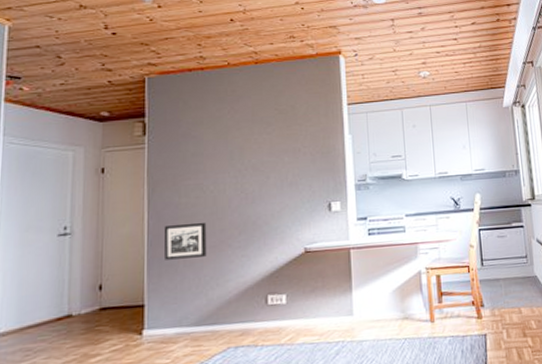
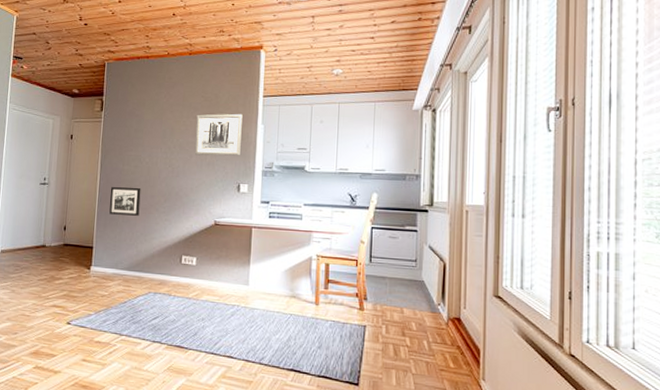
wall art: none [271,124,329,176] -> present [194,113,243,156]

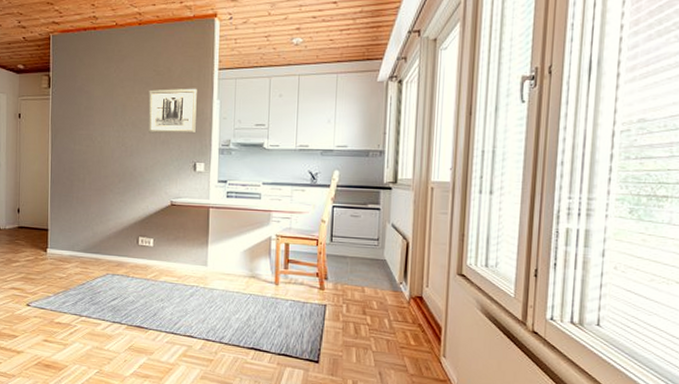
picture frame: present [109,187,141,216] -> none [62,167,94,197]

